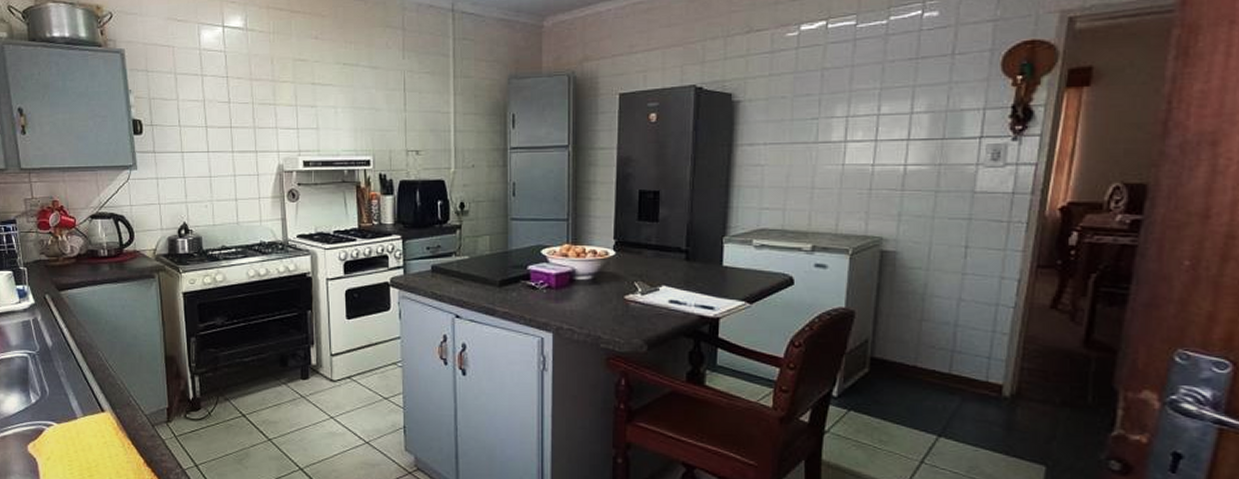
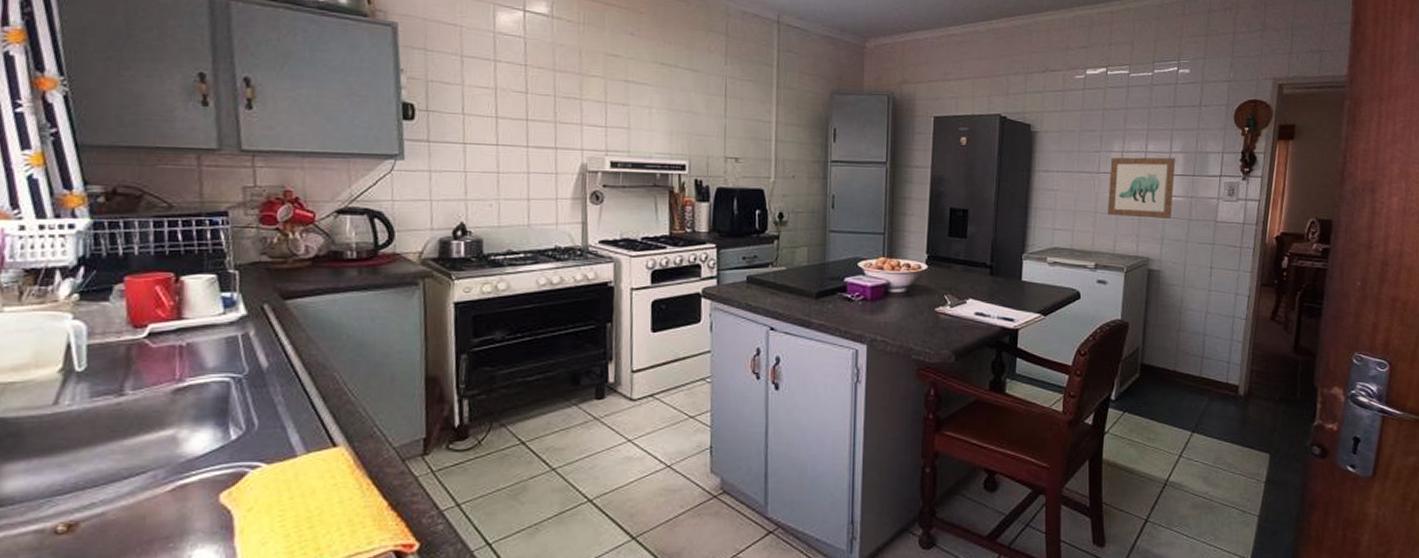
wall art: none [828,119,918,192] -> present [1108,157,1175,219]

